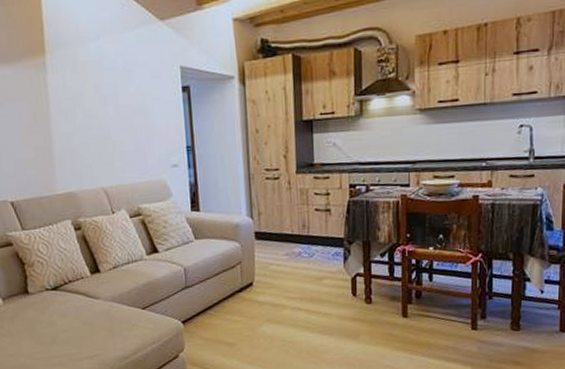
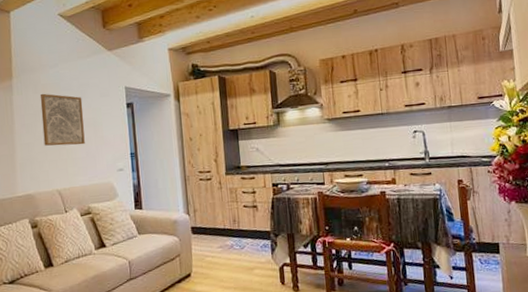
wall art: none [79,72,134,137] -> present [40,93,85,146]

